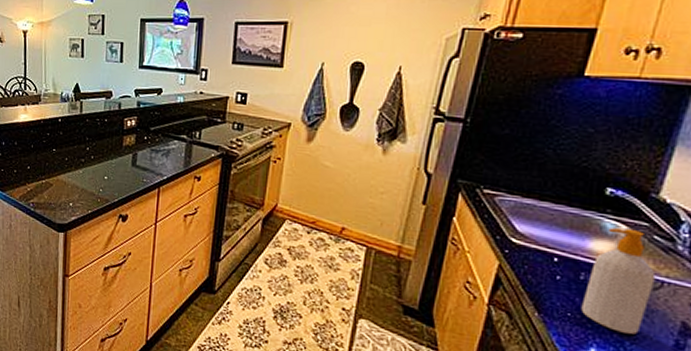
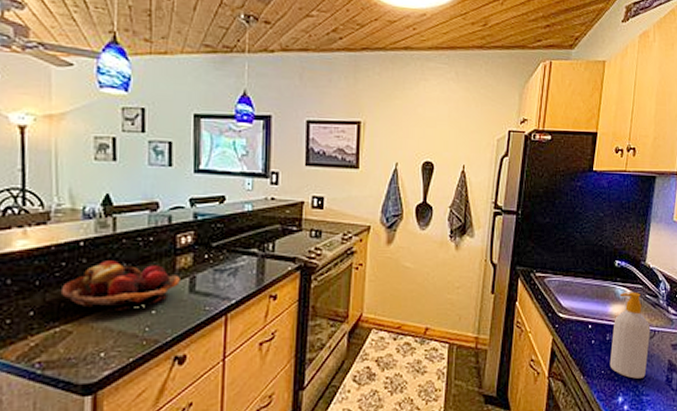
fruit basket: none [46,134,126,174] -> present [60,260,180,311]

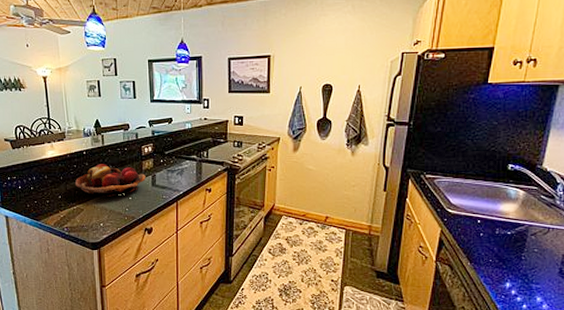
soap bottle: present [609,291,651,379] -> none [498,192,544,269]

